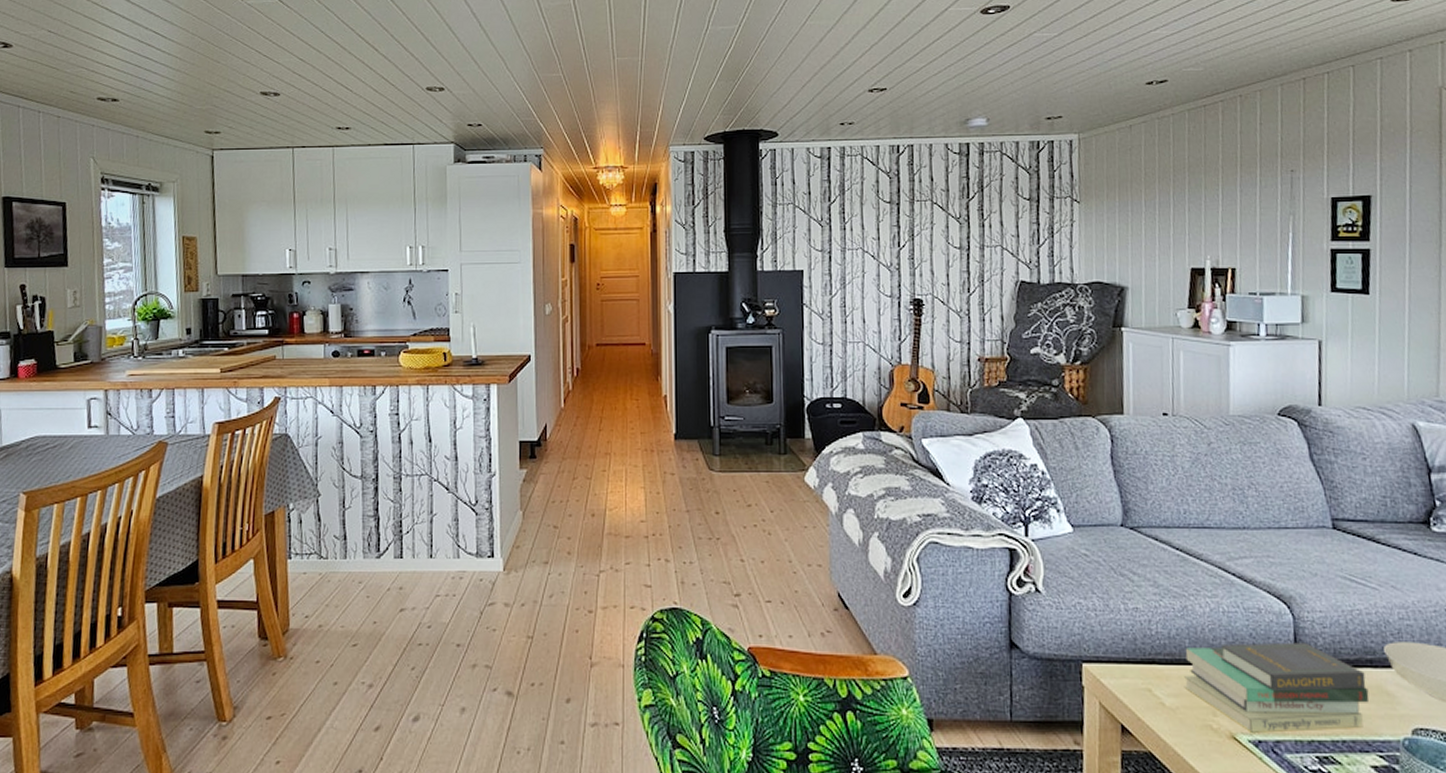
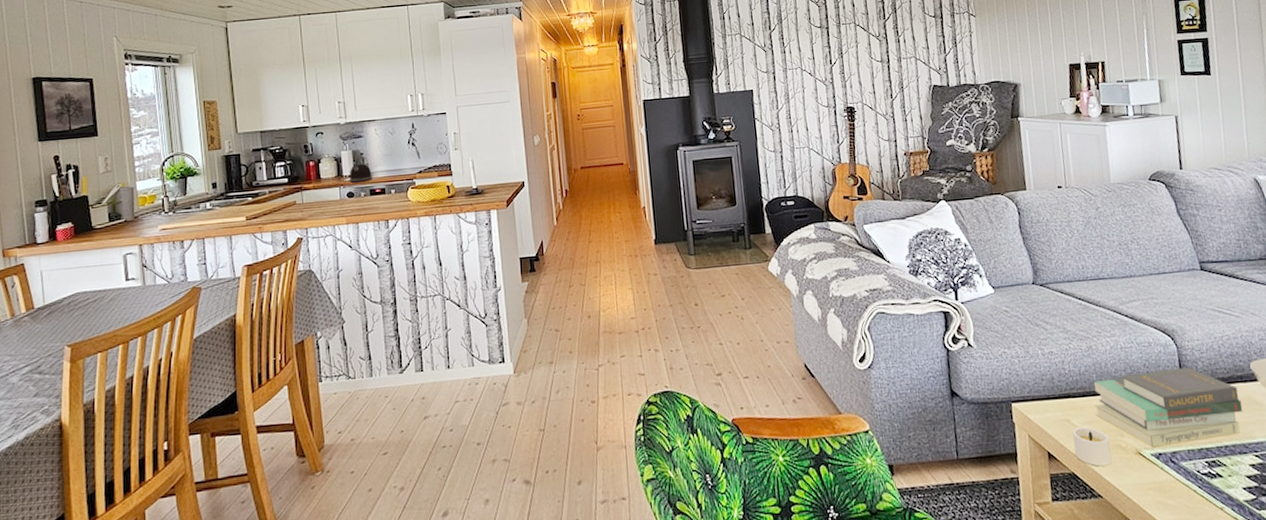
kettle: none [335,310,361,340] -> present [349,155,372,183]
candle: none [1153,699,1200,748] -> present [1072,426,1112,467]

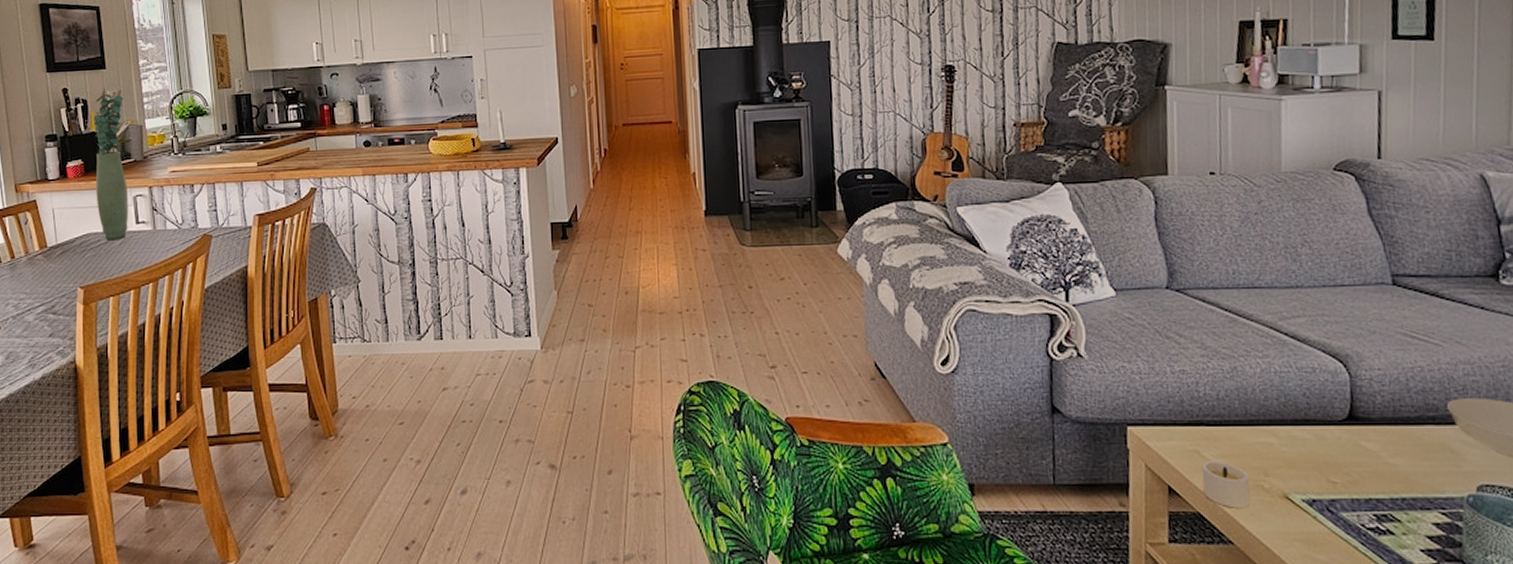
vase: none [84,154,119,300] -> present [93,88,129,242]
kettle: present [349,155,372,183] -> none [366,100,391,130]
books: present [1094,367,1243,447] -> none [1234,401,1431,492]

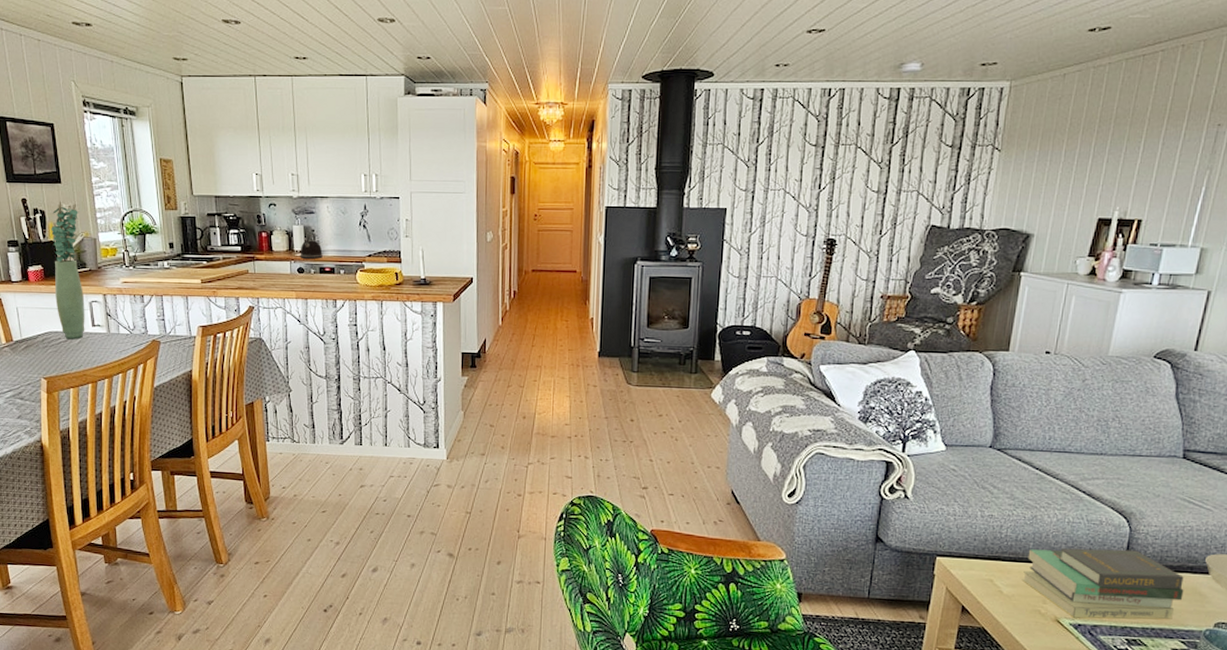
kettle: none [366,100,391,130] -> present [300,231,323,259]
candle: present [1202,460,1251,508] -> none [990,588,1031,627]
books: none [1234,401,1431,492] -> present [1023,548,1184,620]

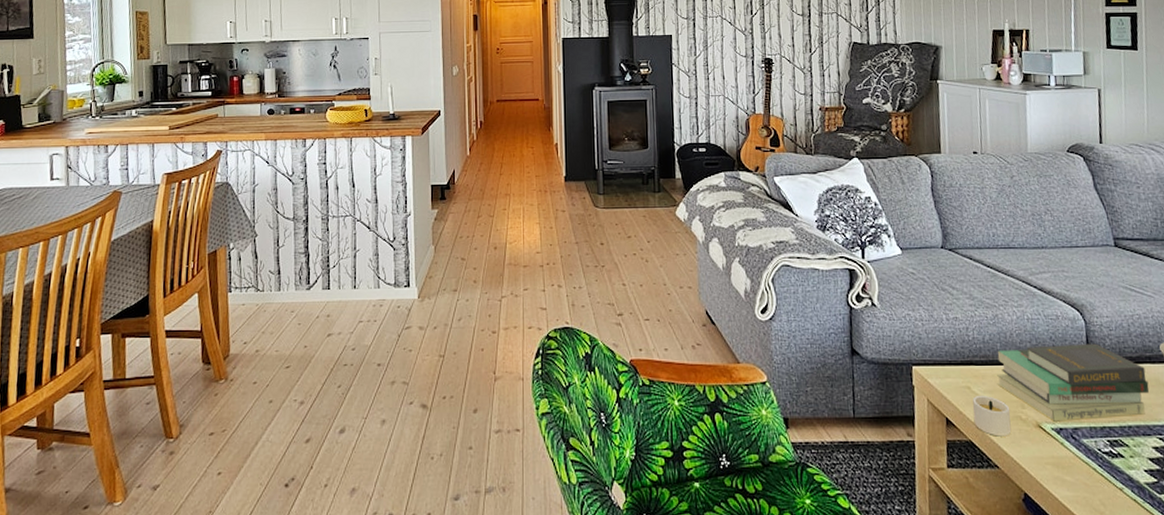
vase: present [51,201,85,341] -> none [14,55,48,197]
kettle: present [300,231,323,259] -> none [270,74,293,100]
candle: none [990,588,1031,627] -> present [972,395,1012,437]

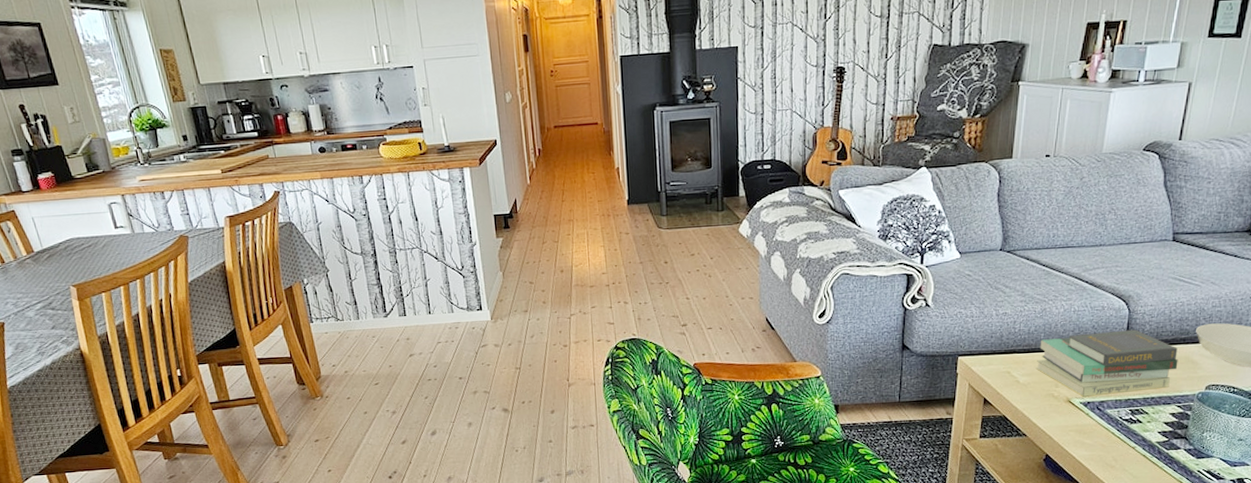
candle: present [972,395,1012,437] -> none [1009,378,1045,411]

